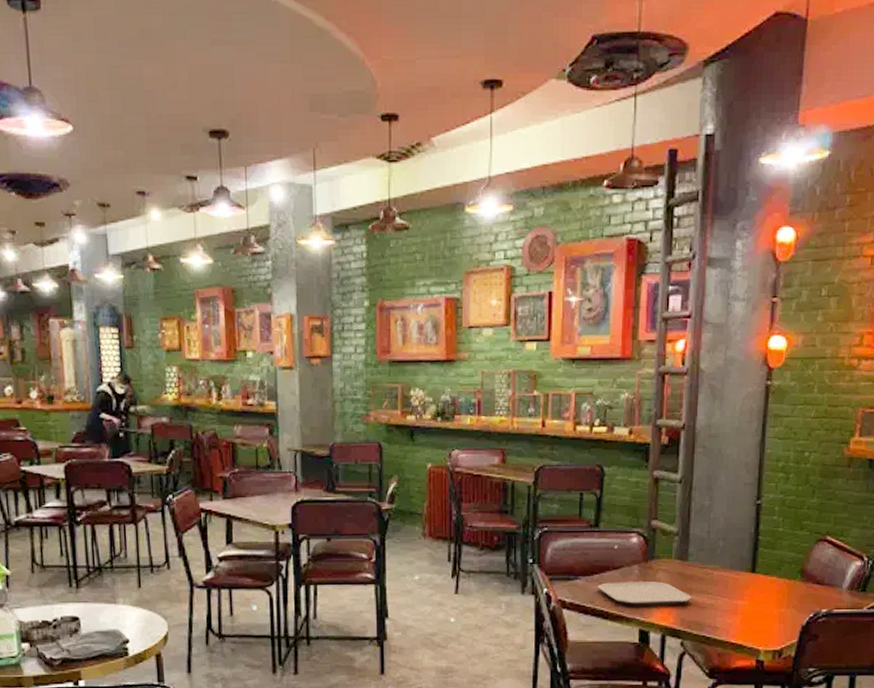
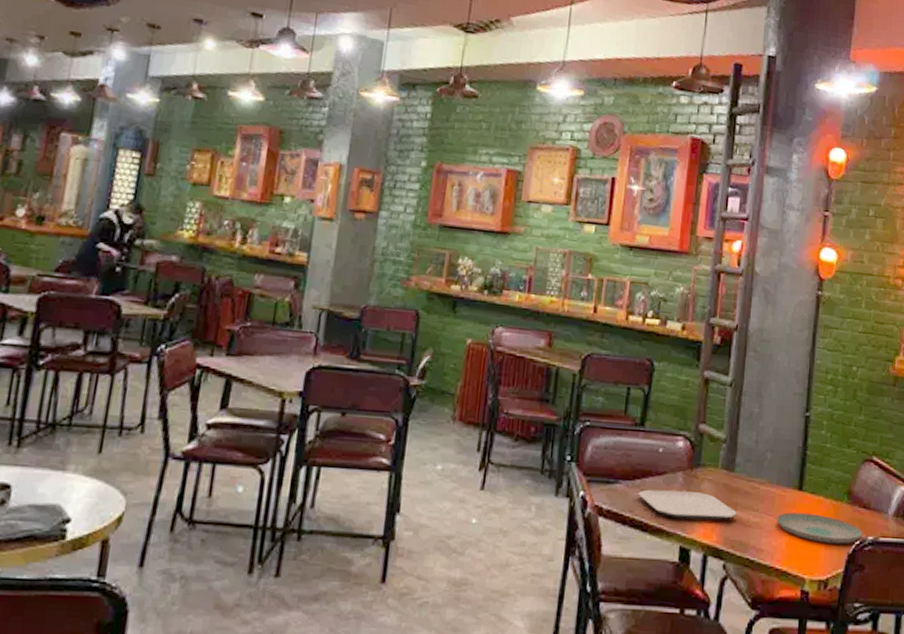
plate: none [730,593,817,618] -> present [776,512,863,544]

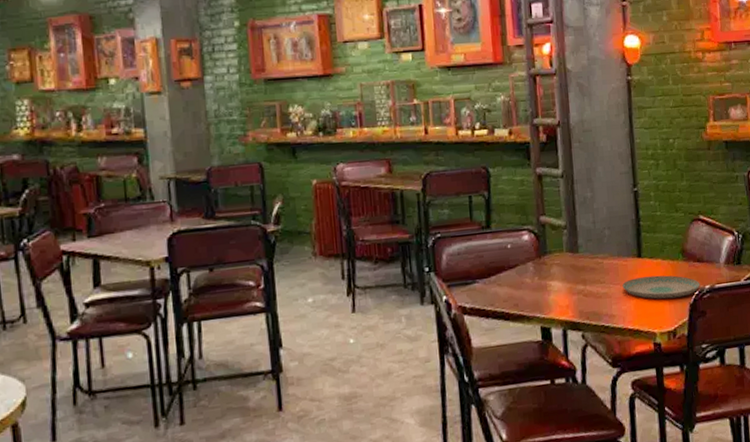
plate: present [638,489,738,521] -> none [495,276,588,304]

